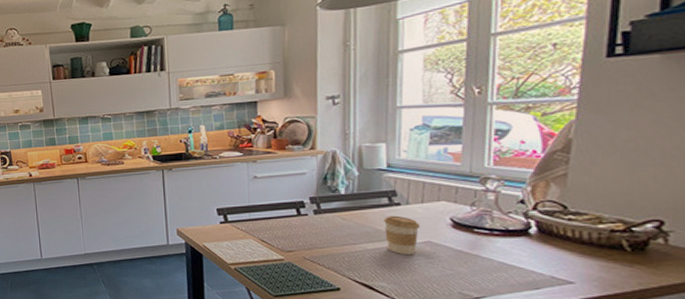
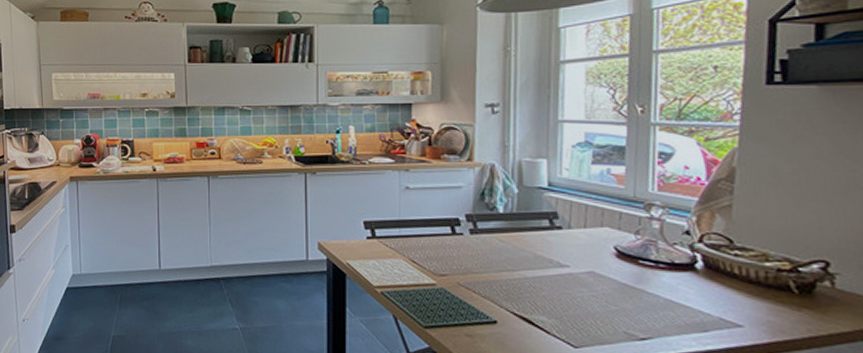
coffee cup: present [384,215,421,256] -> none [545,240,583,287]

